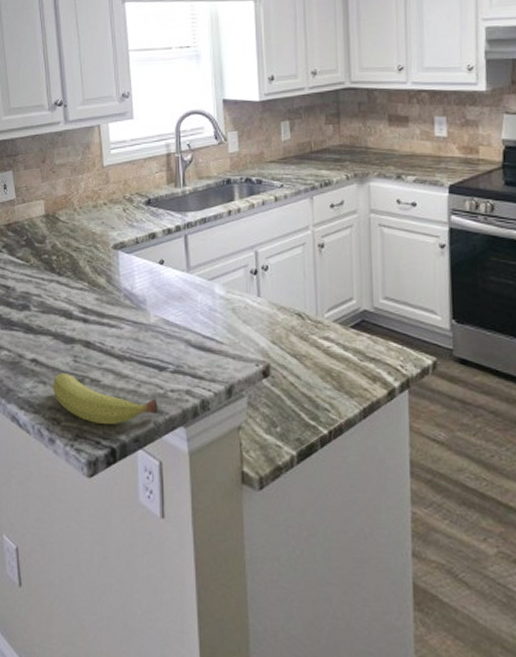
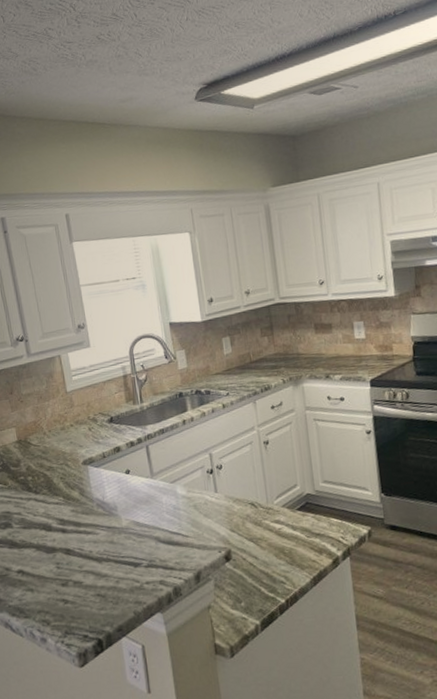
fruit: present [51,373,158,425] -> none [38,579,137,620]

